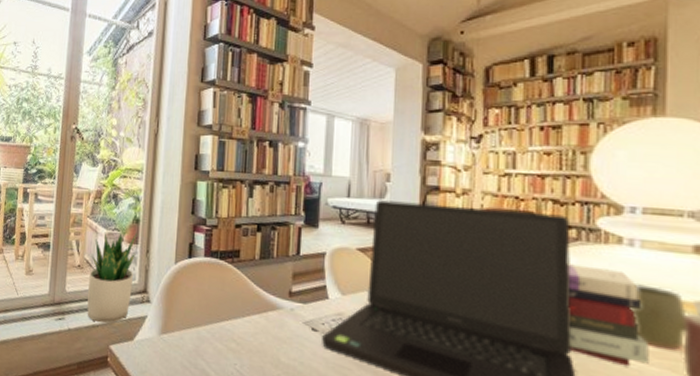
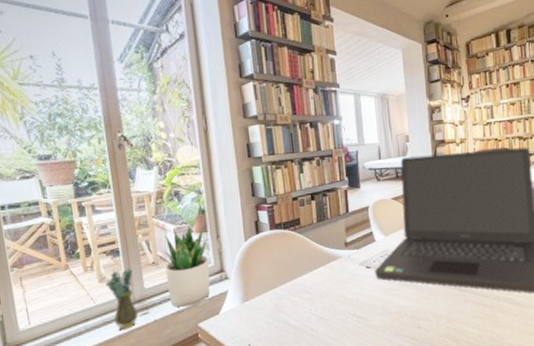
vase: none [31,263,58,332] -> present [105,268,139,331]

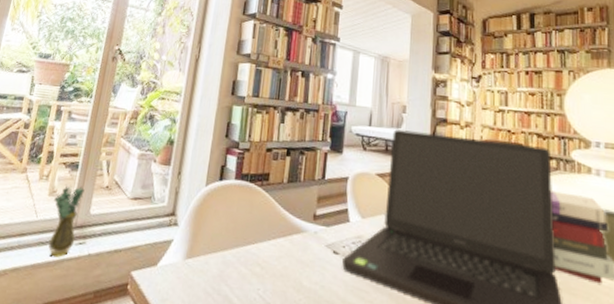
planter: present [163,223,210,308] -> none [110,153,170,248]

